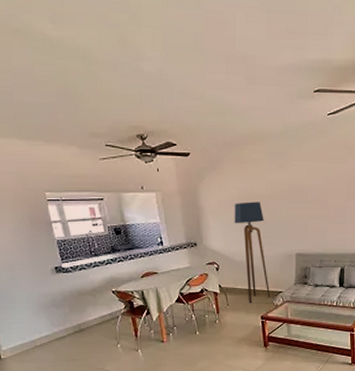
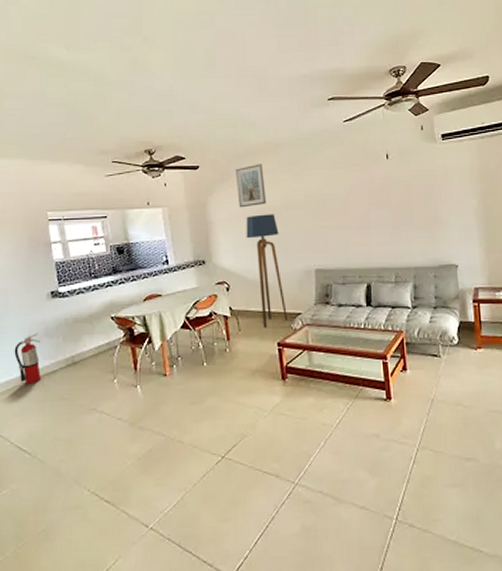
fire extinguisher: none [25,304,51,347] -> present [14,333,41,384]
picture frame: none [224,153,254,195] -> present [235,164,267,208]

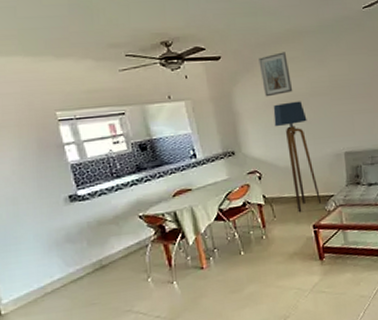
fire extinguisher: present [14,333,41,384] -> none [32,240,66,294]

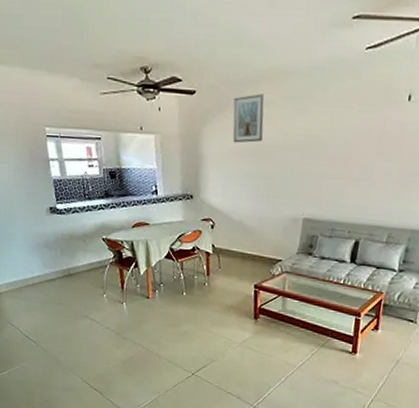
floor lamp: present [273,101,322,212] -> none [236,152,272,268]

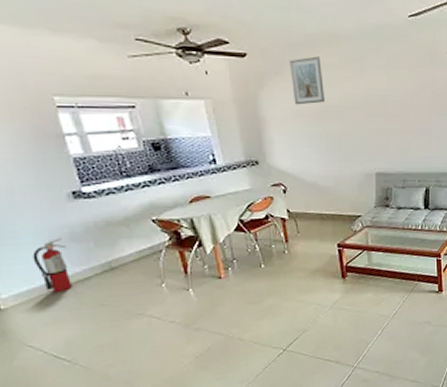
fire extinguisher: none [20,244,42,287] -> present [32,238,72,292]

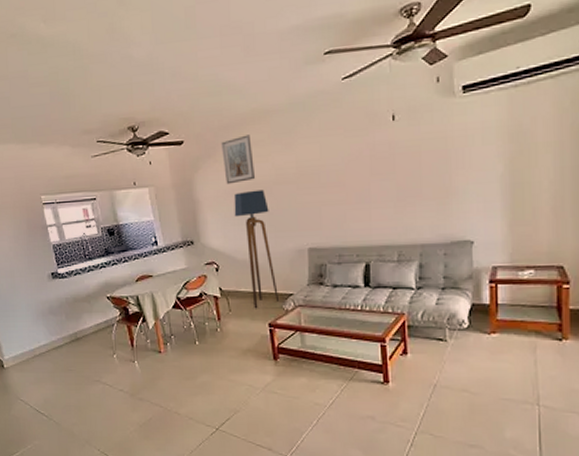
fire extinguisher: present [32,238,72,292] -> none [25,311,50,356]
floor lamp: none [302,113,349,229] -> present [233,189,280,308]

